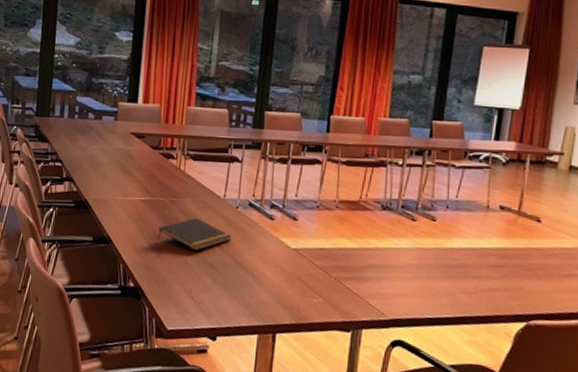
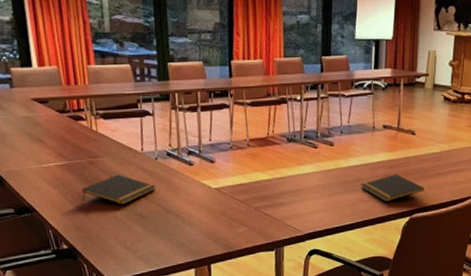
notepad: none [465,266,548,299] -> present [361,174,424,202]

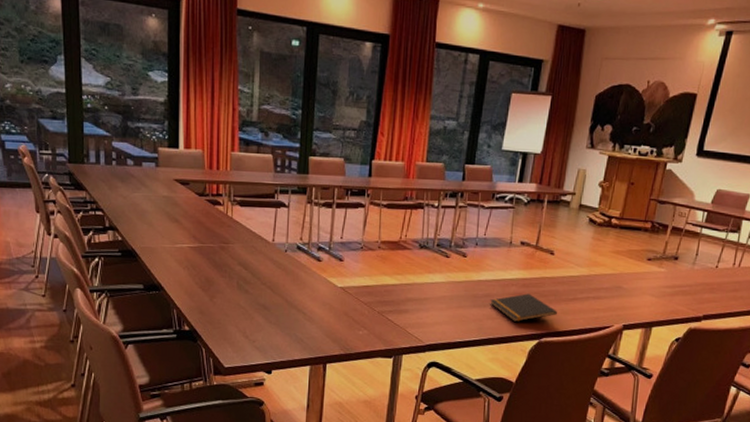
notepad: present [82,174,156,205] -> none [208,262,282,293]

